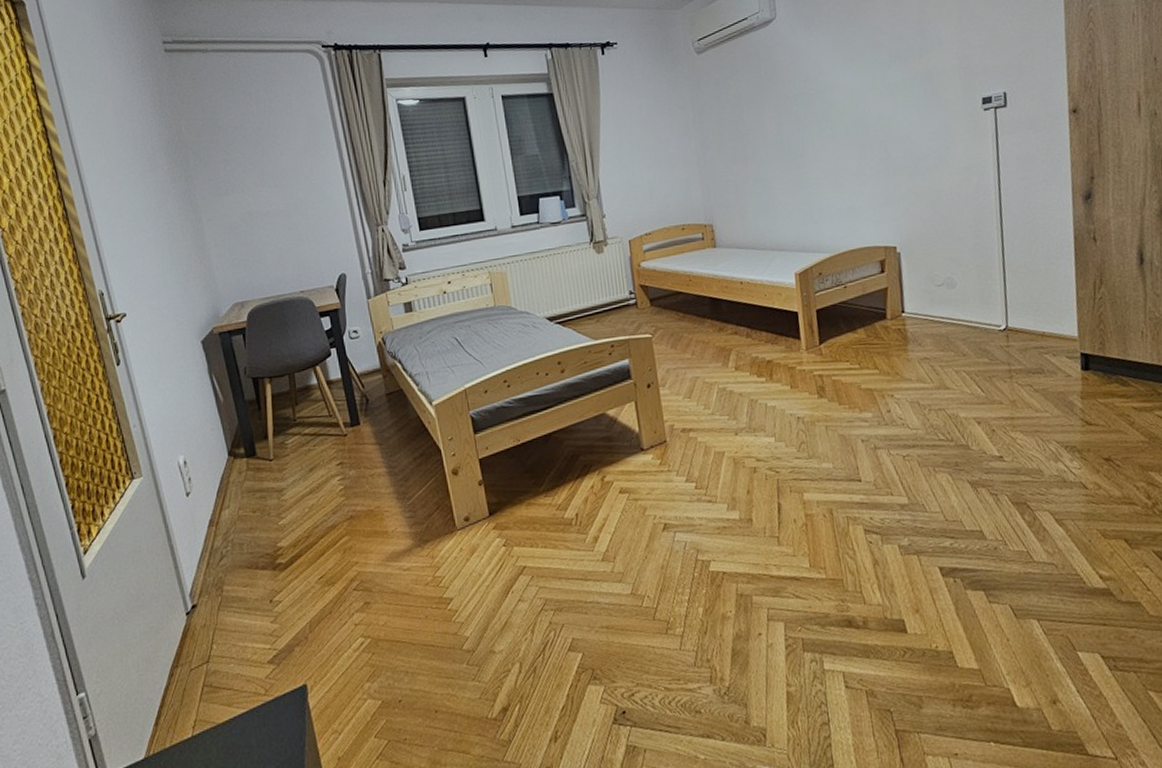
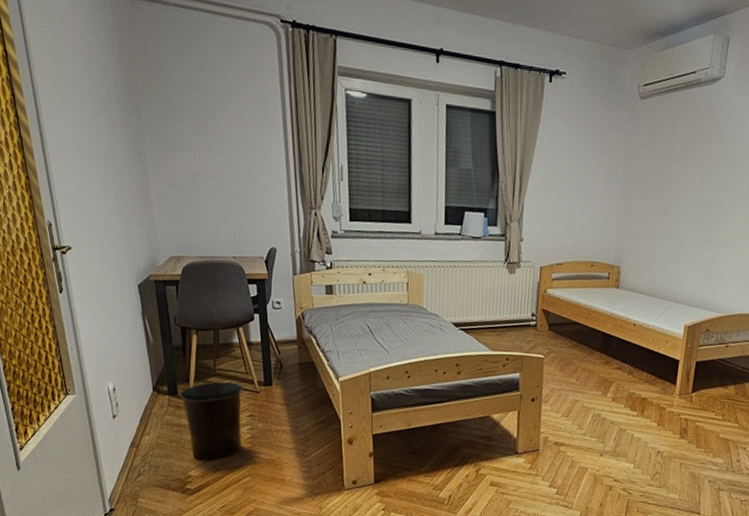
waste bin: none [258,429,335,526] -> present [180,381,242,461]

